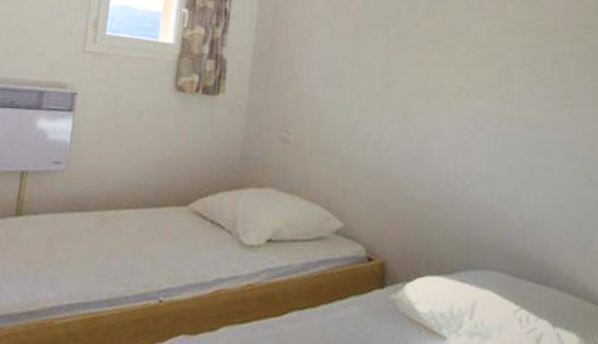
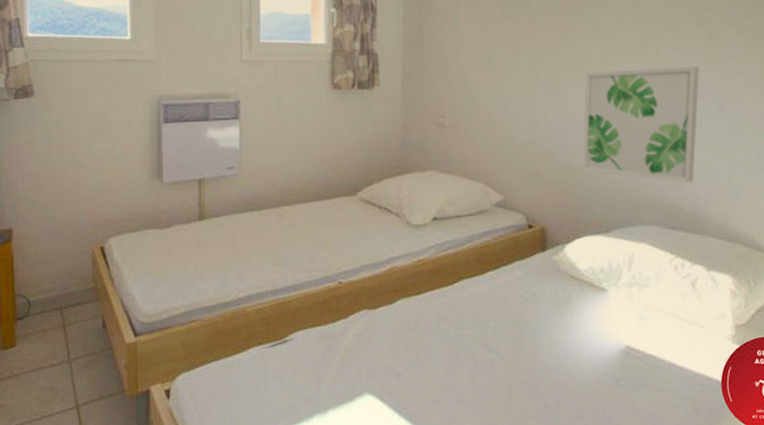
wall art: none [428,103,551,230] -> present [582,67,699,183]

